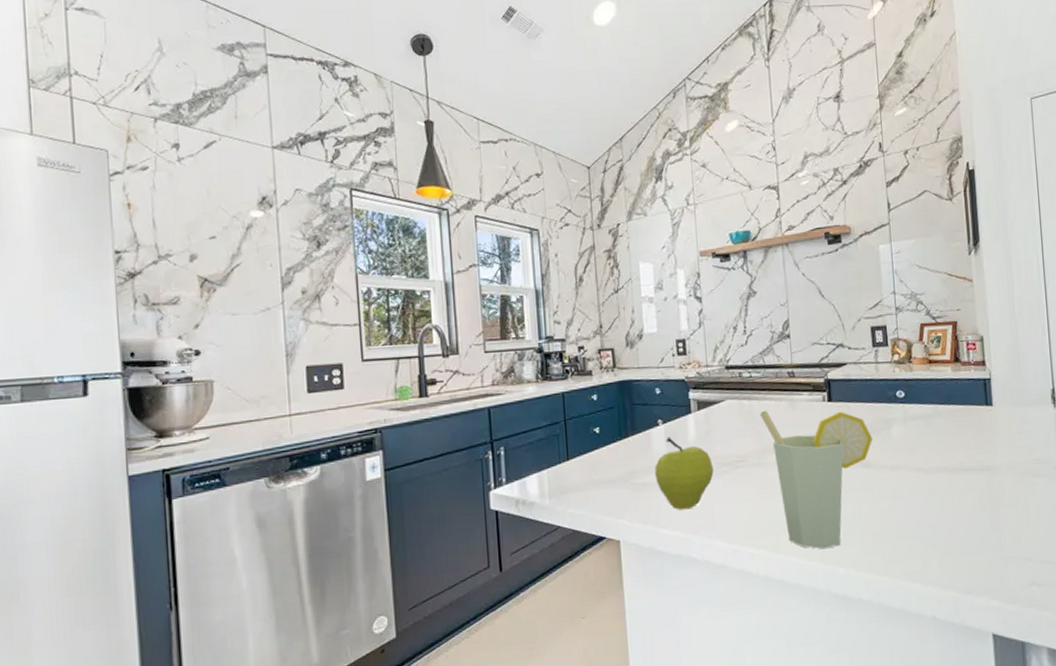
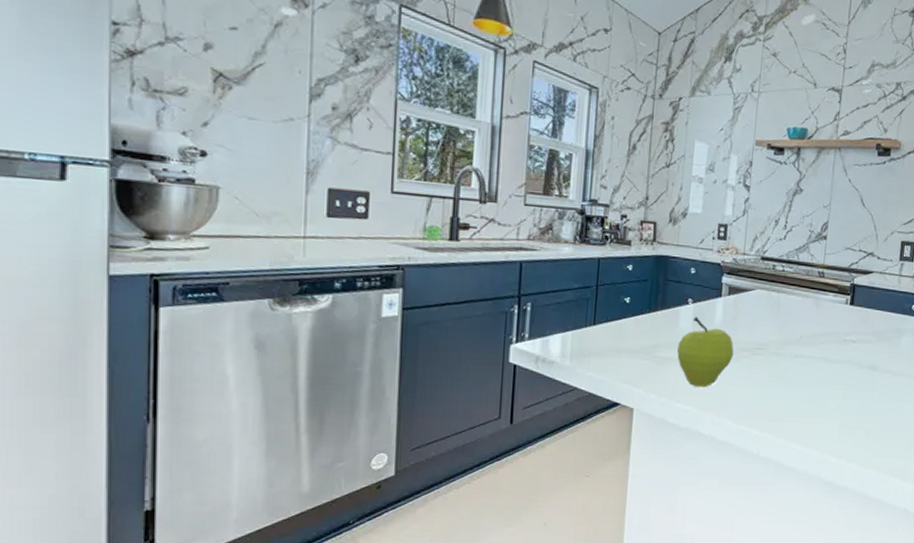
cup: present [760,410,873,550] -> none [785,304,884,439]

